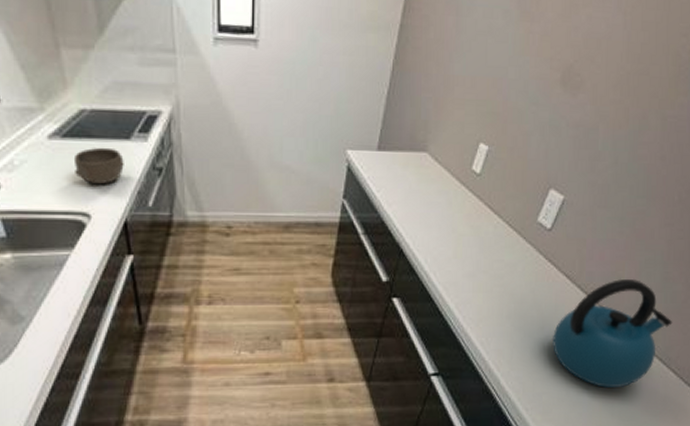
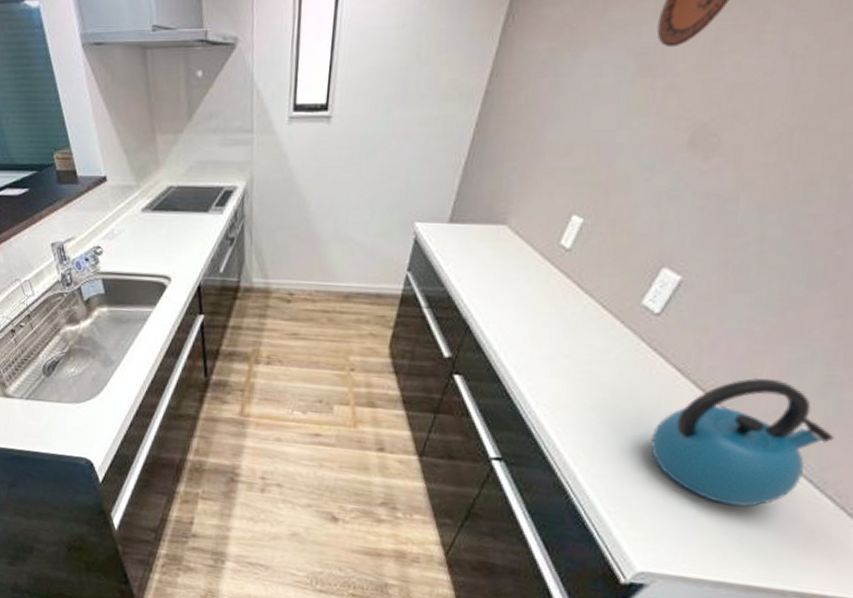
bowl: present [75,147,124,185] -> none [160,219,202,252]

